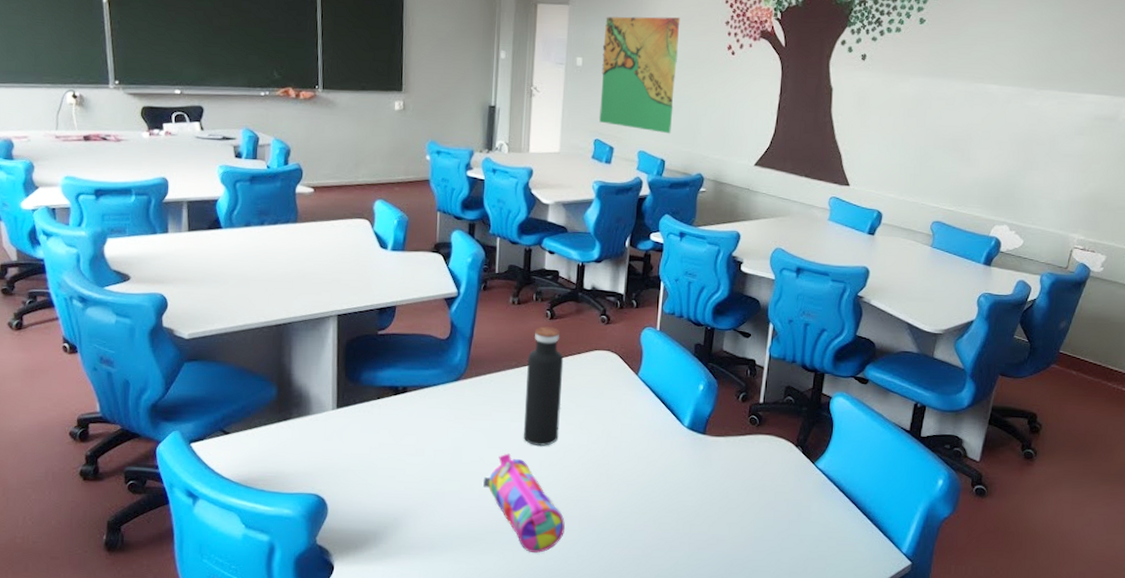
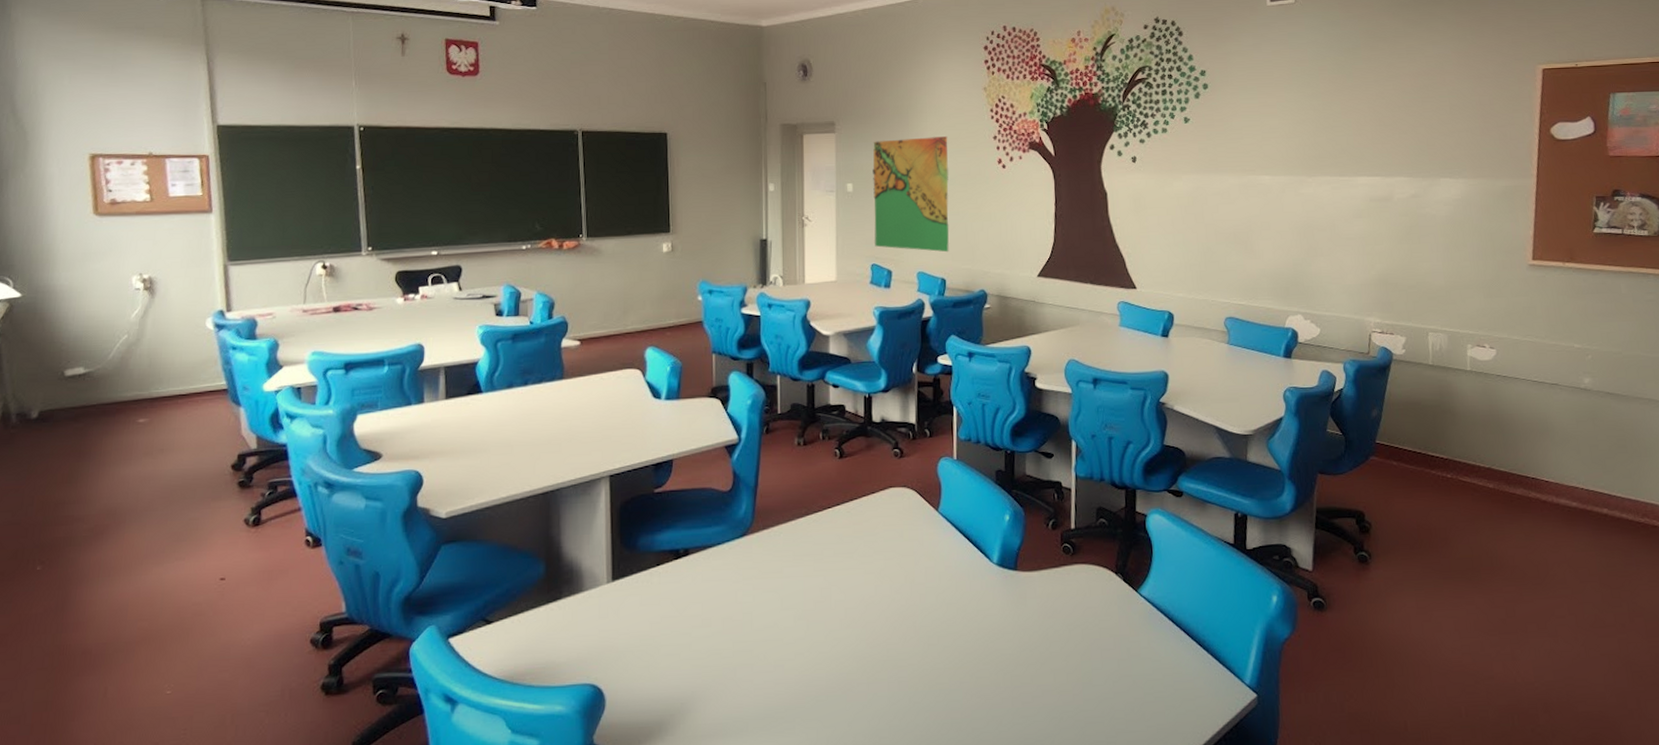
pencil case: present [483,453,565,553] -> none [779,613,873,728]
water bottle: present [523,326,564,447] -> none [818,466,859,603]

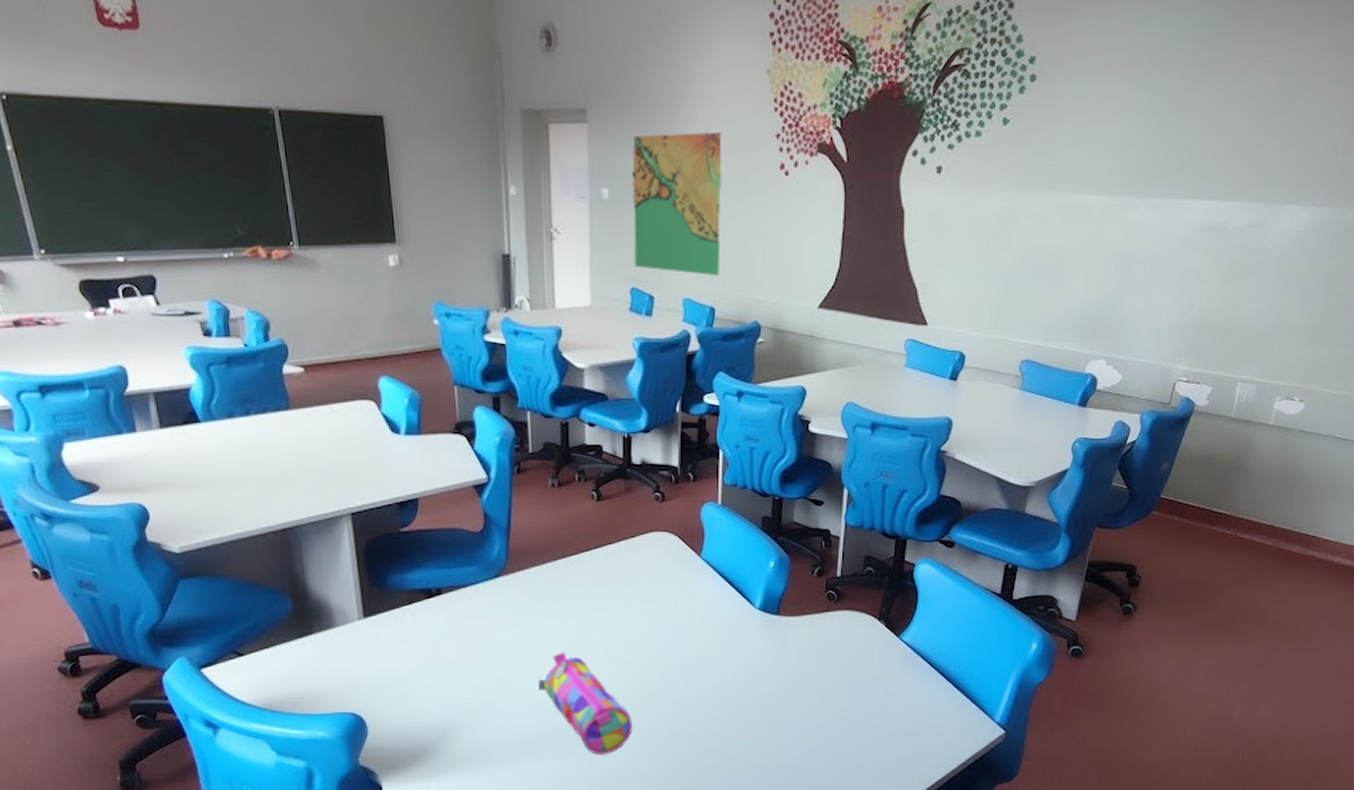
pencil case: none [779,613,873,728] -> present [538,652,632,754]

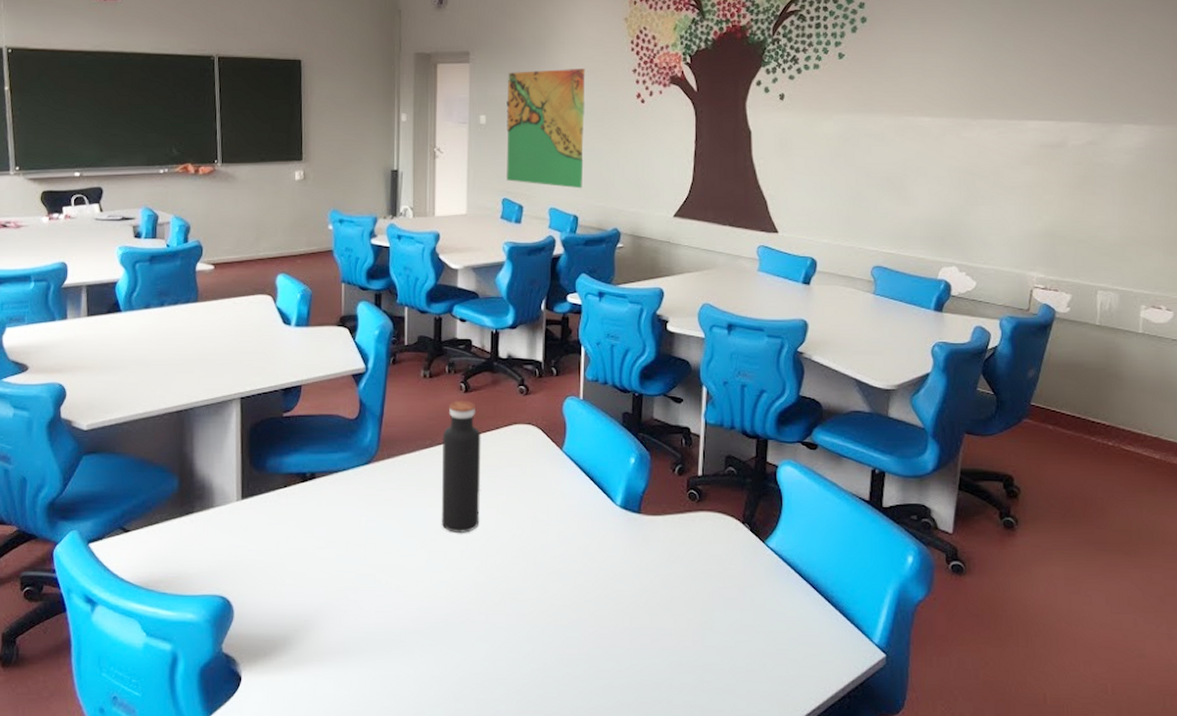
pencil case: present [538,652,632,754] -> none [400,542,491,655]
water bottle: none [575,508,618,642] -> present [441,399,481,534]

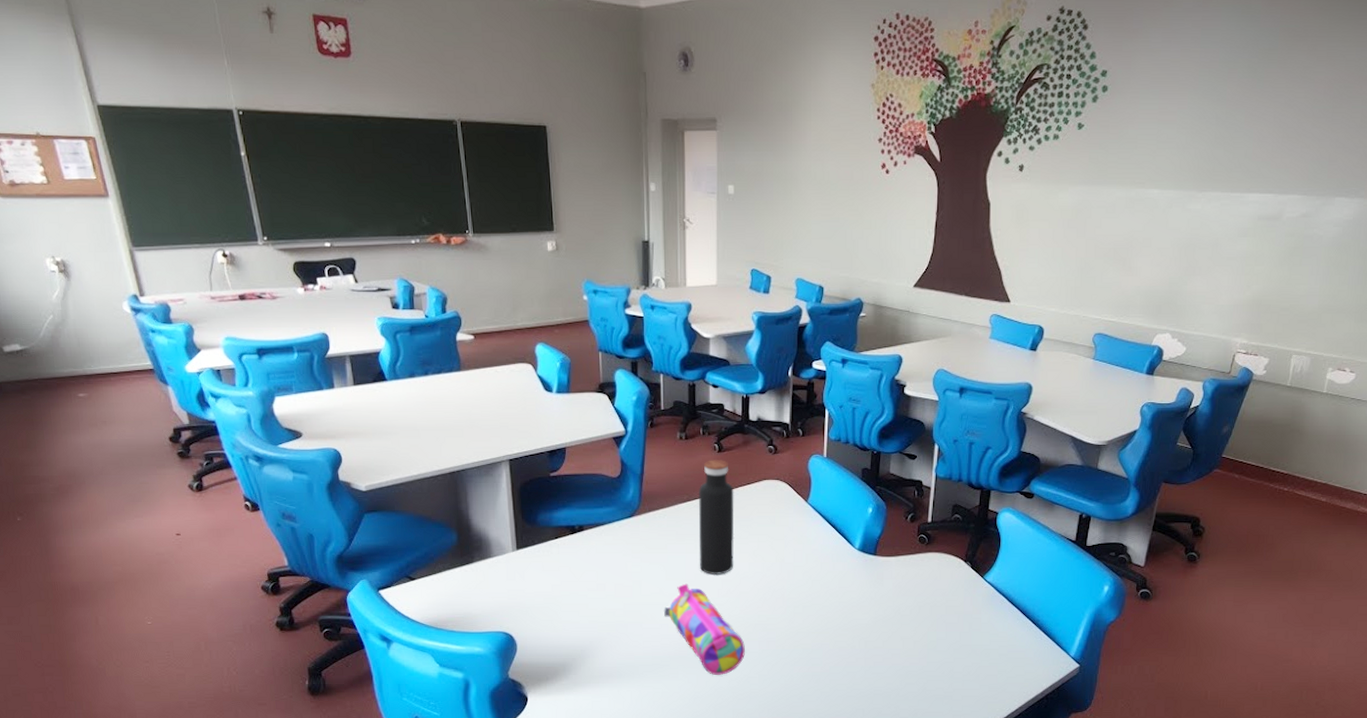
pencil case: none [400,542,491,655] -> present [664,583,745,675]
map: present [507,69,585,189] -> none [754,137,832,260]

